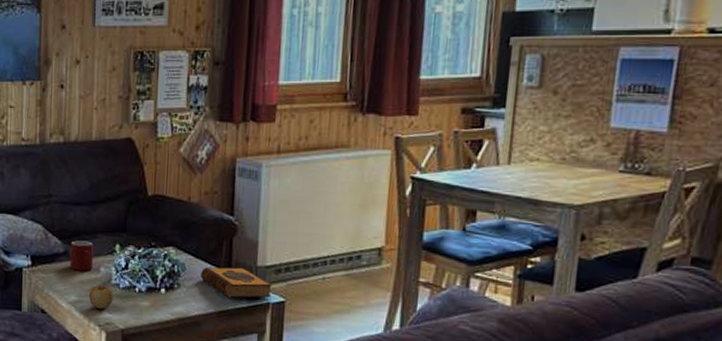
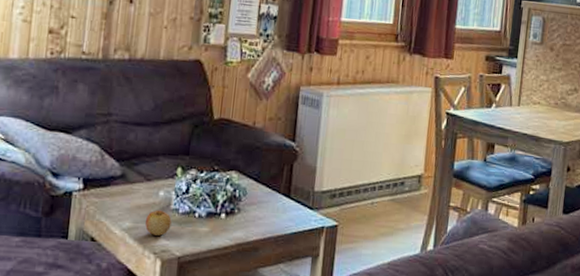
mug: present [70,240,94,271] -> none [126,162,155,196]
hardback book: present [201,267,272,299] -> none [261,192,327,223]

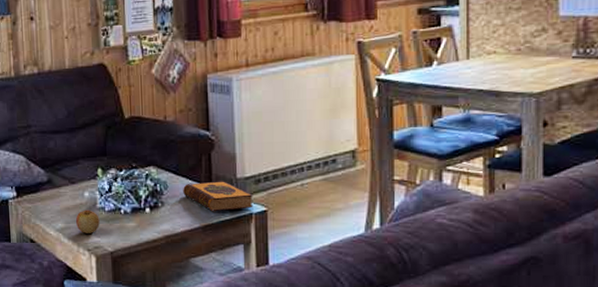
hardback book: none [261,192,327,223] -> present [183,181,254,212]

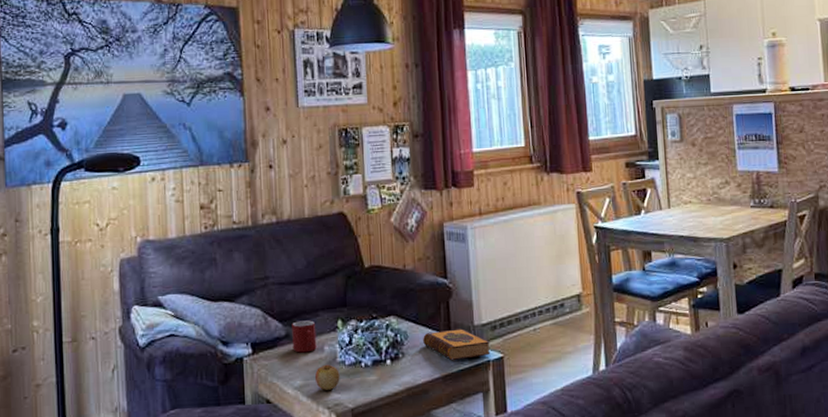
mug: none [53,168,77,198] -> present [292,320,317,353]

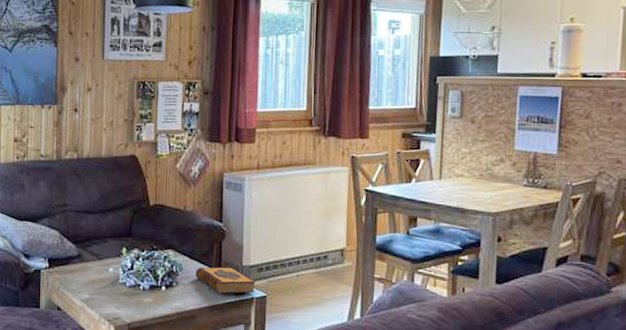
mug: present [292,320,317,353] -> none [83,244,104,272]
apple: present [315,363,340,390] -> none [100,283,121,306]

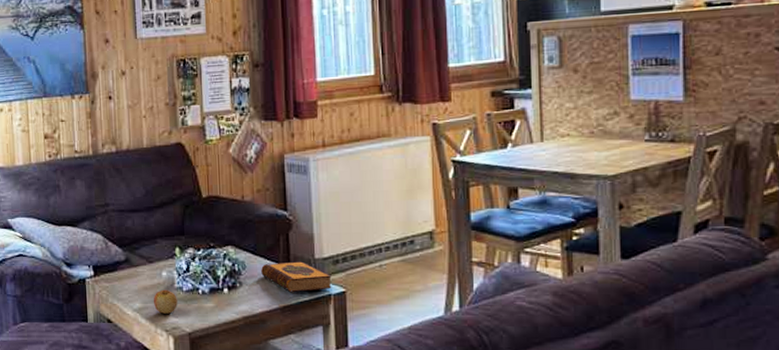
apple: none [100,283,121,306] -> present [154,288,178,314]

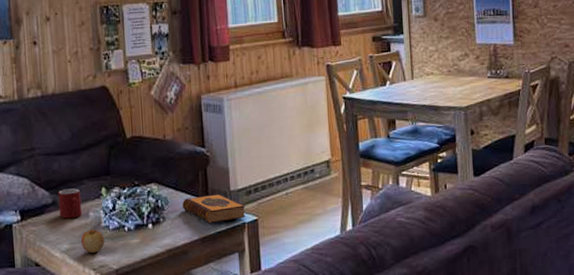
mug: none [131,247,155,277] -> present [58,188,82,219]

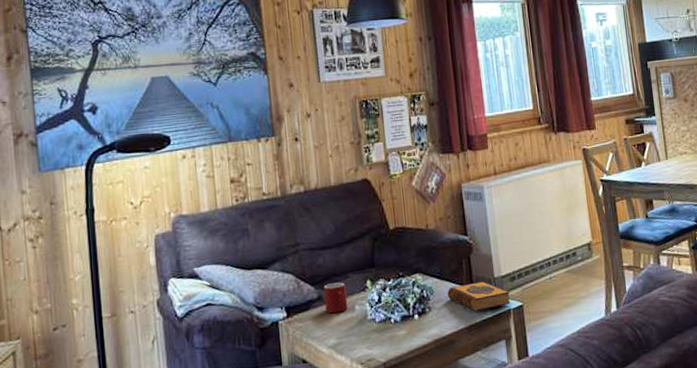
apple: present [81,228,105,253] -> none [348,321,372,347]

